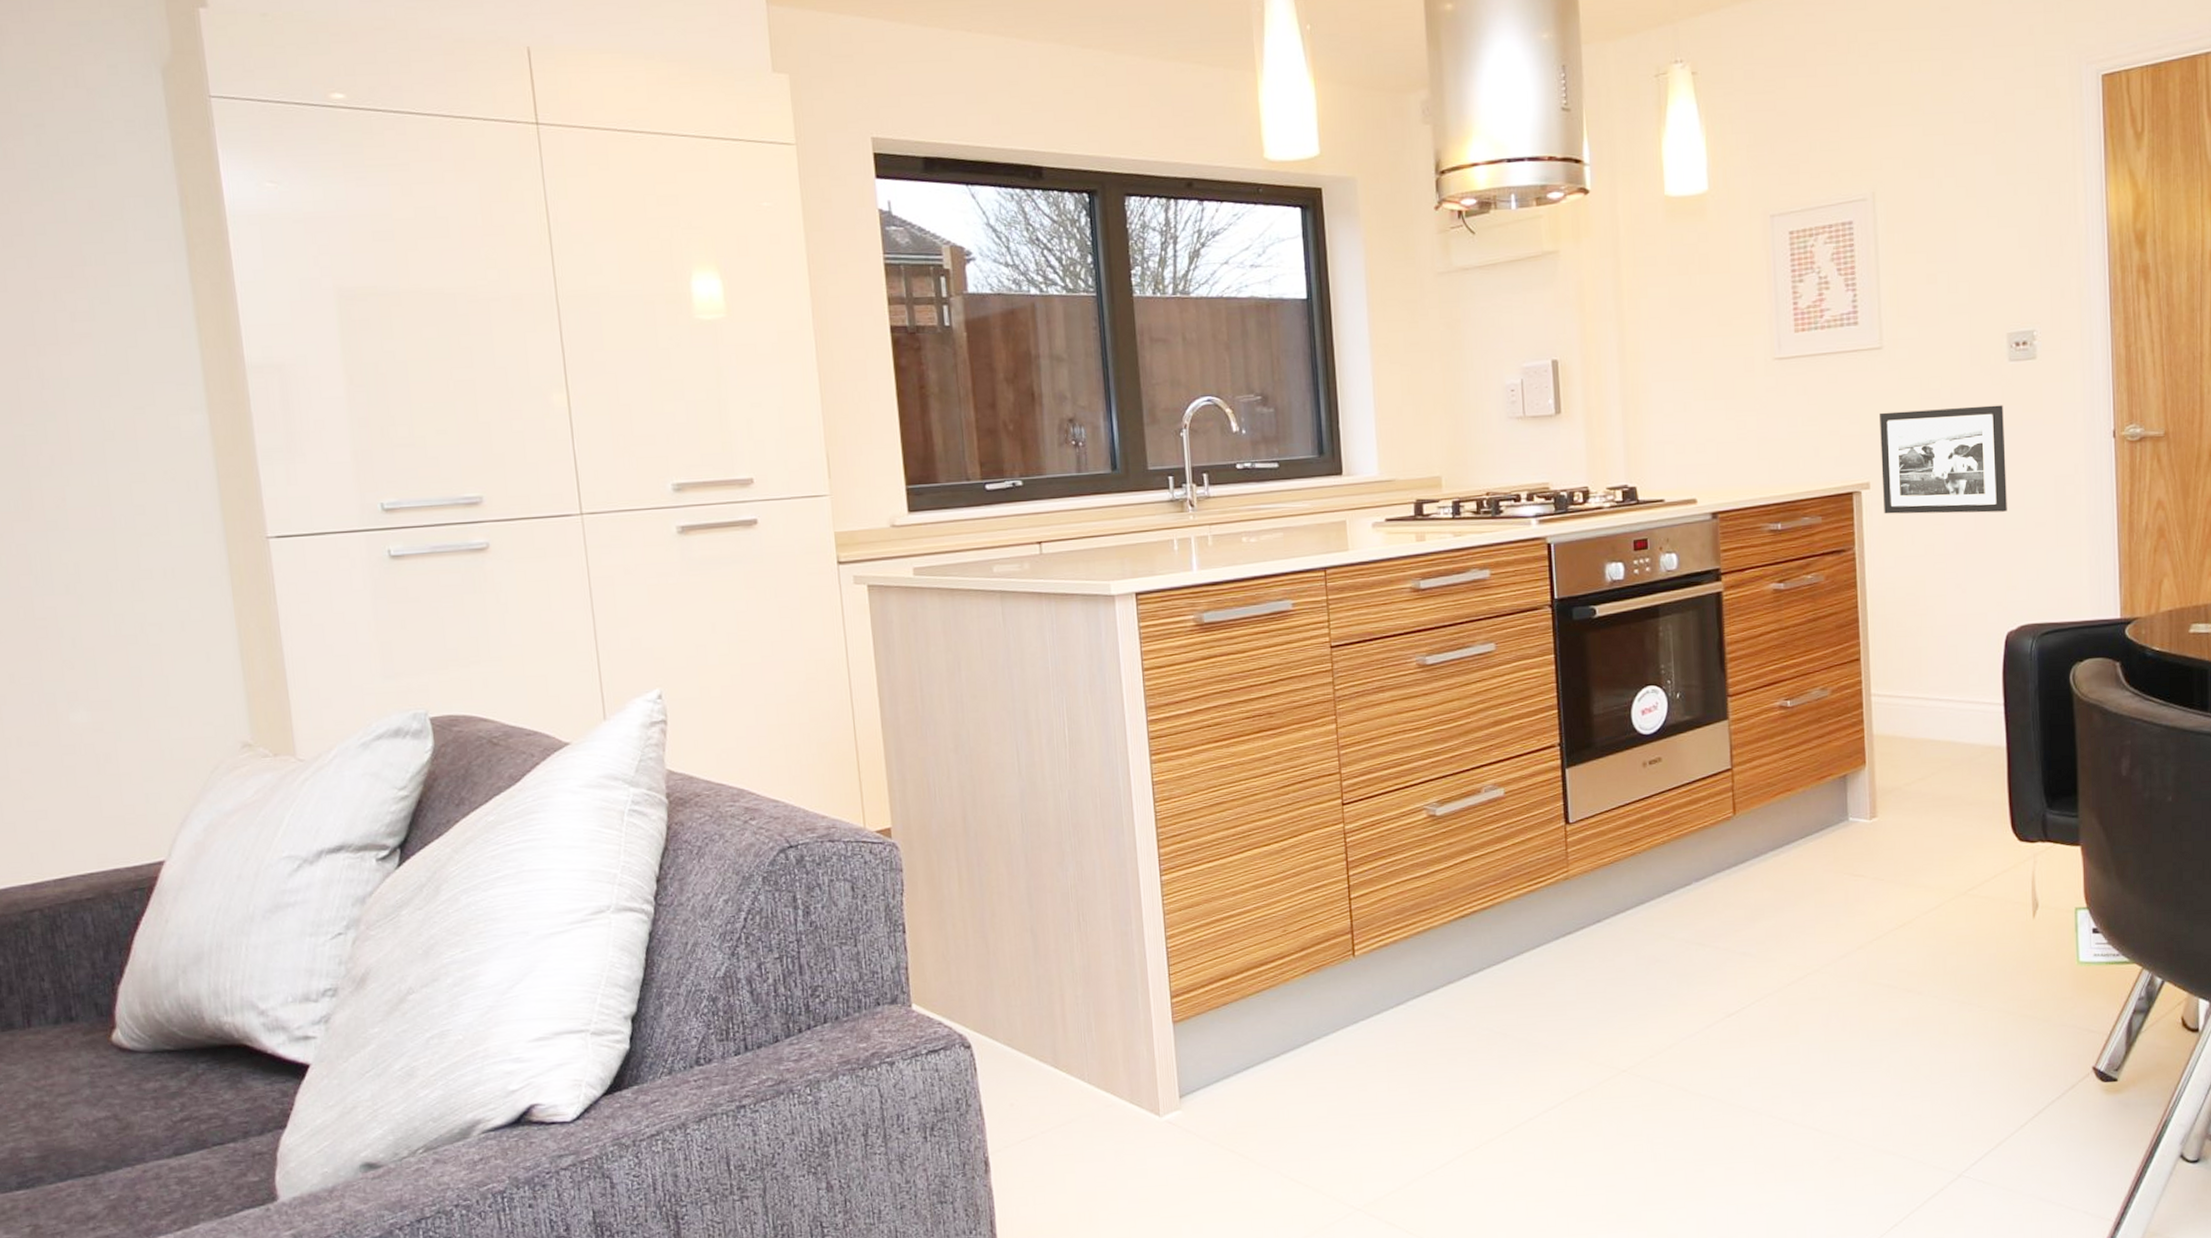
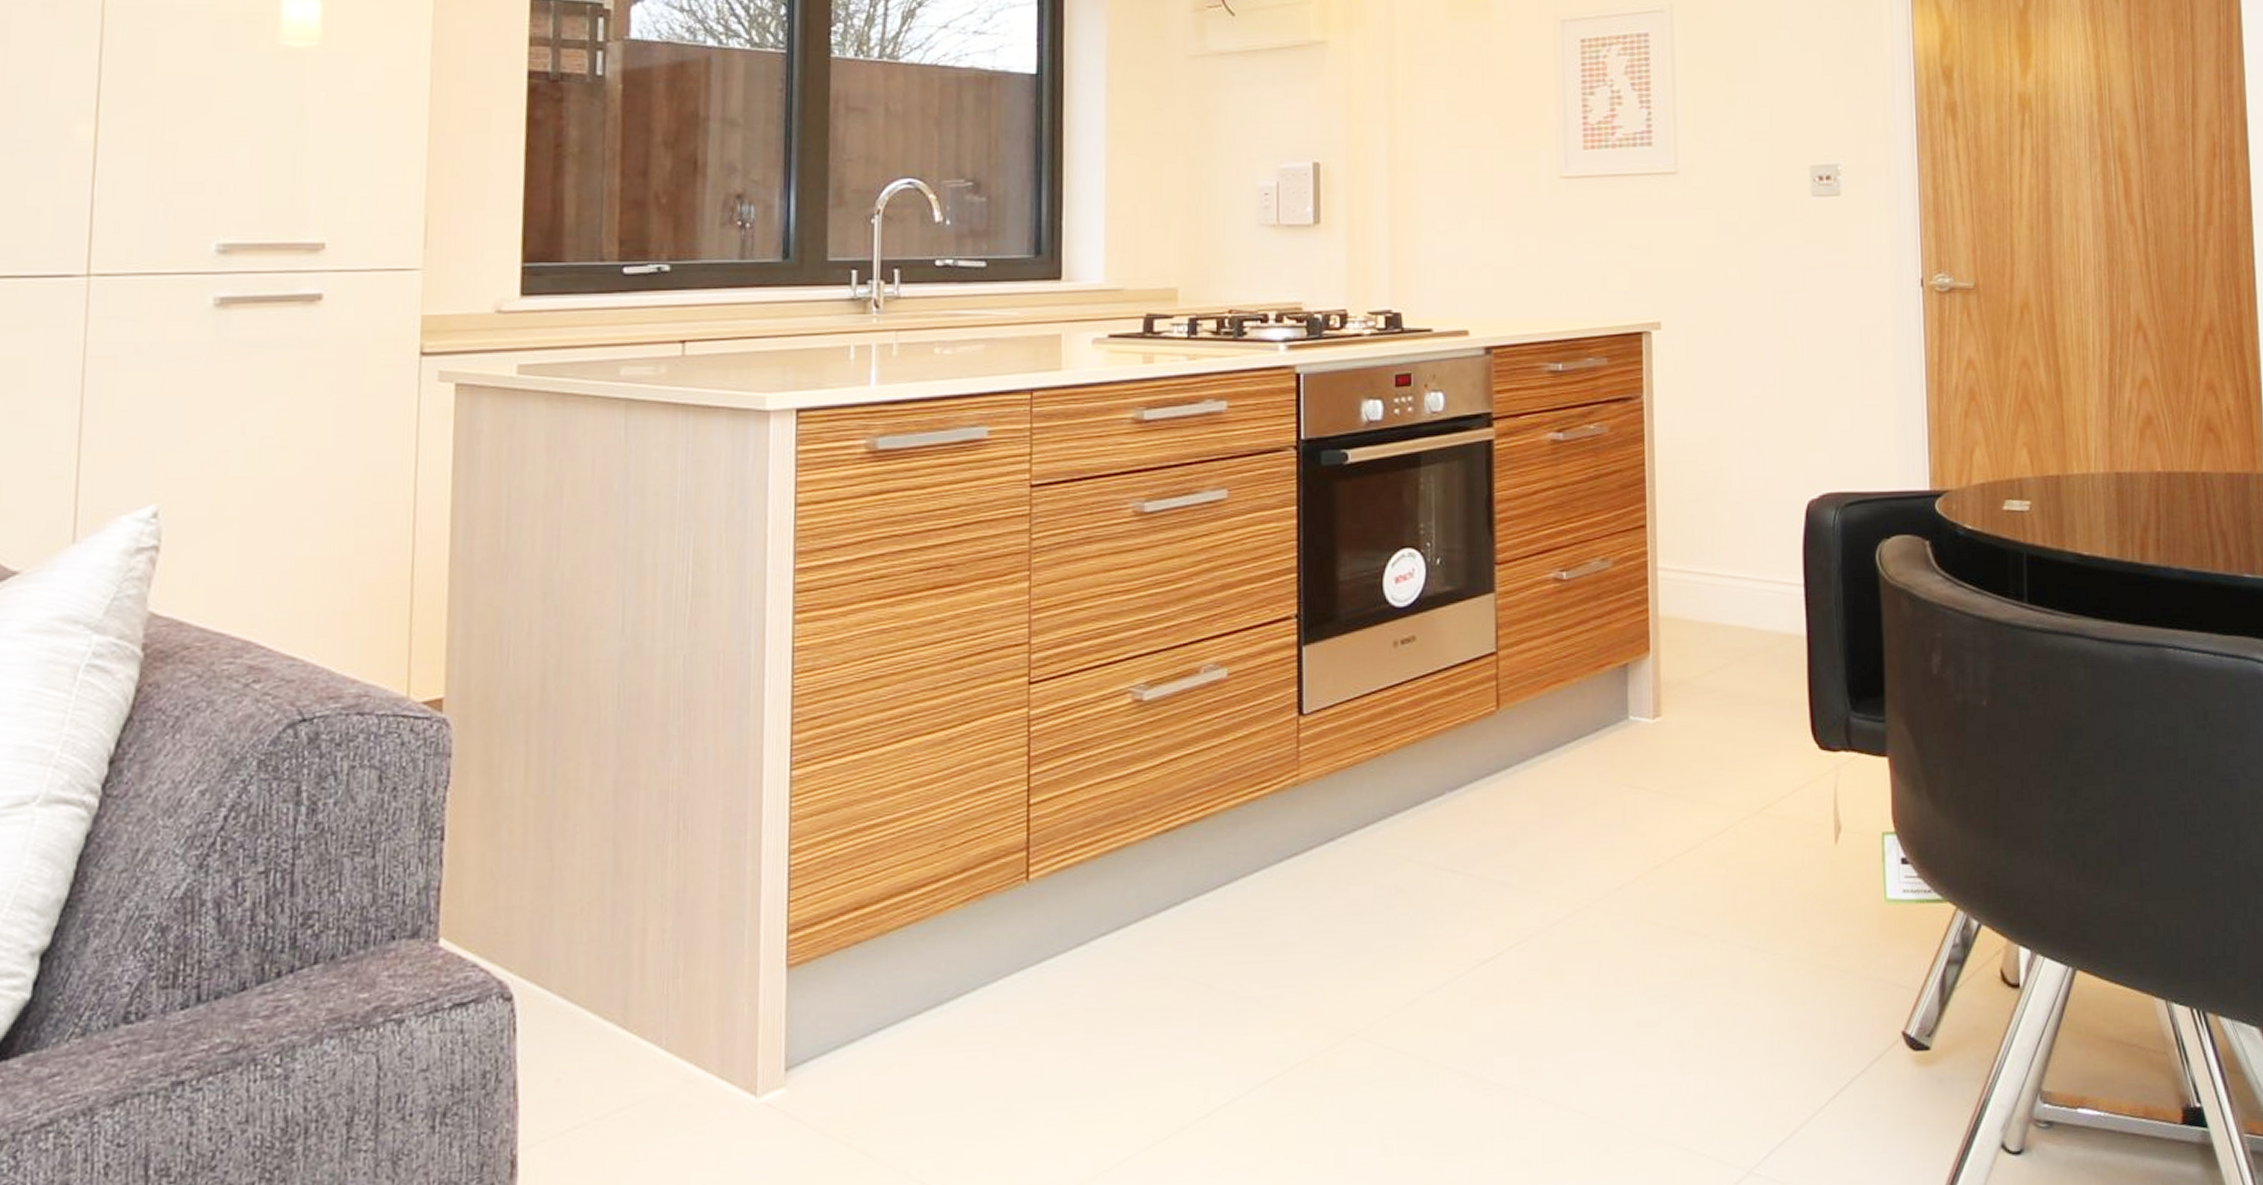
picture frame: present [1880,405,2007,514] -> none [1673,243,1809,363]

